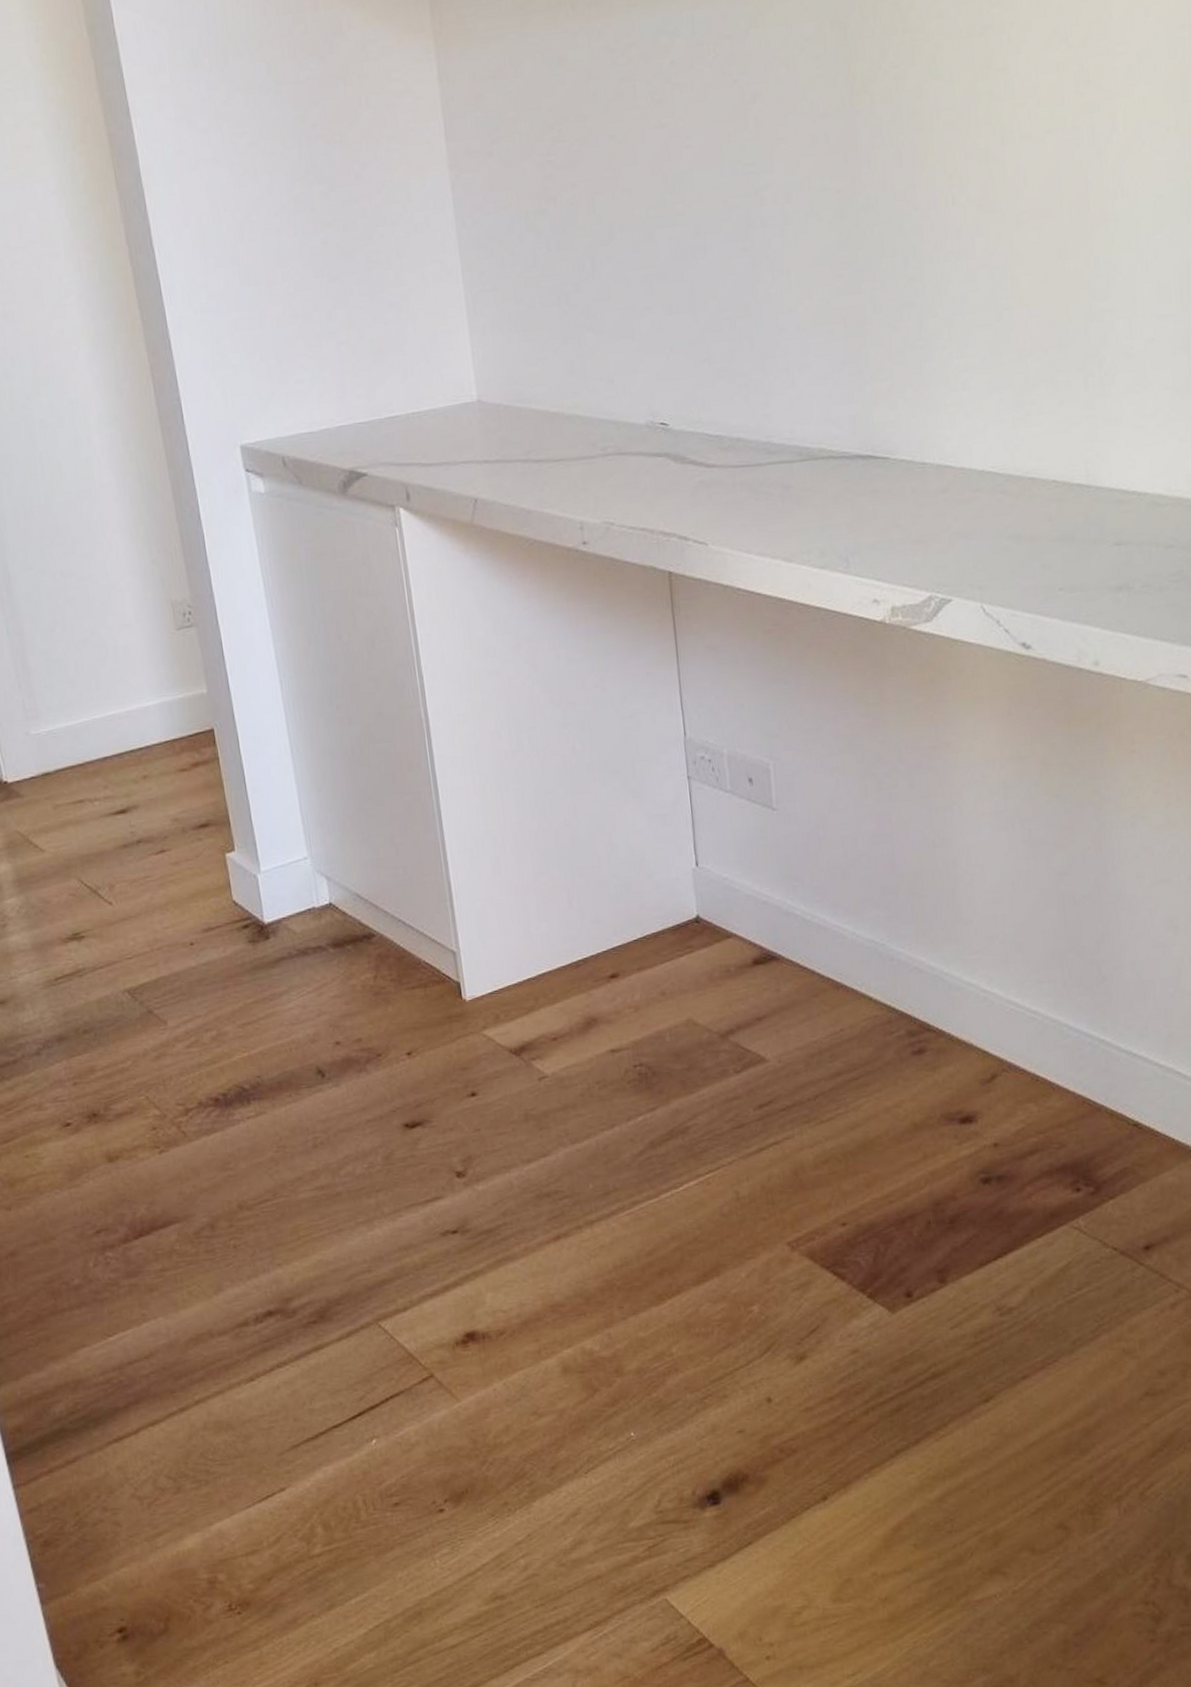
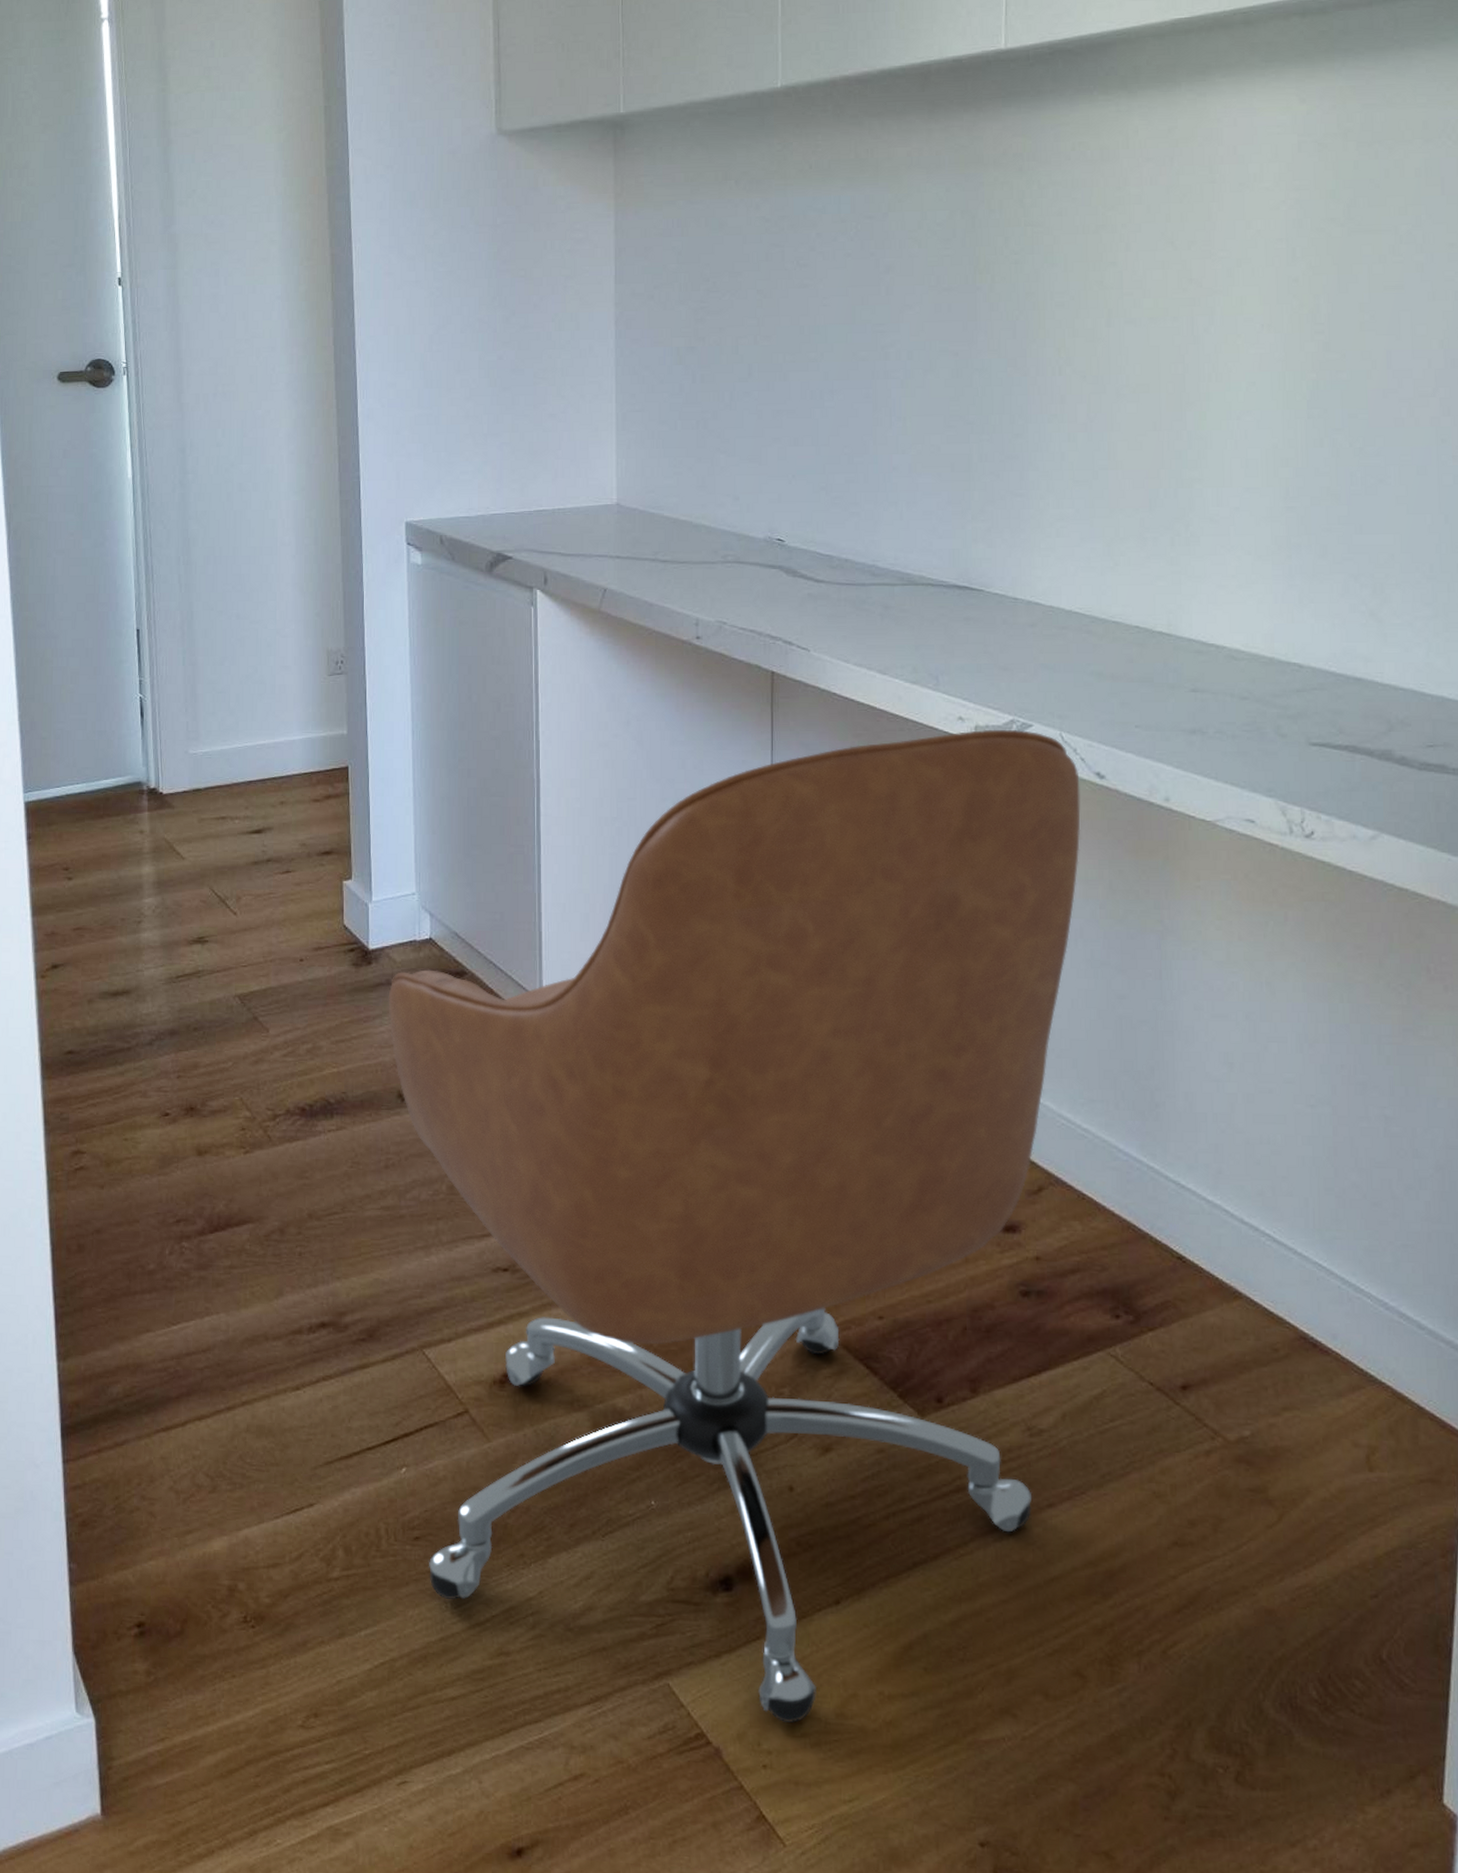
chair: none [292,606,1011,1616] -> present [388,729,1081,1724]

